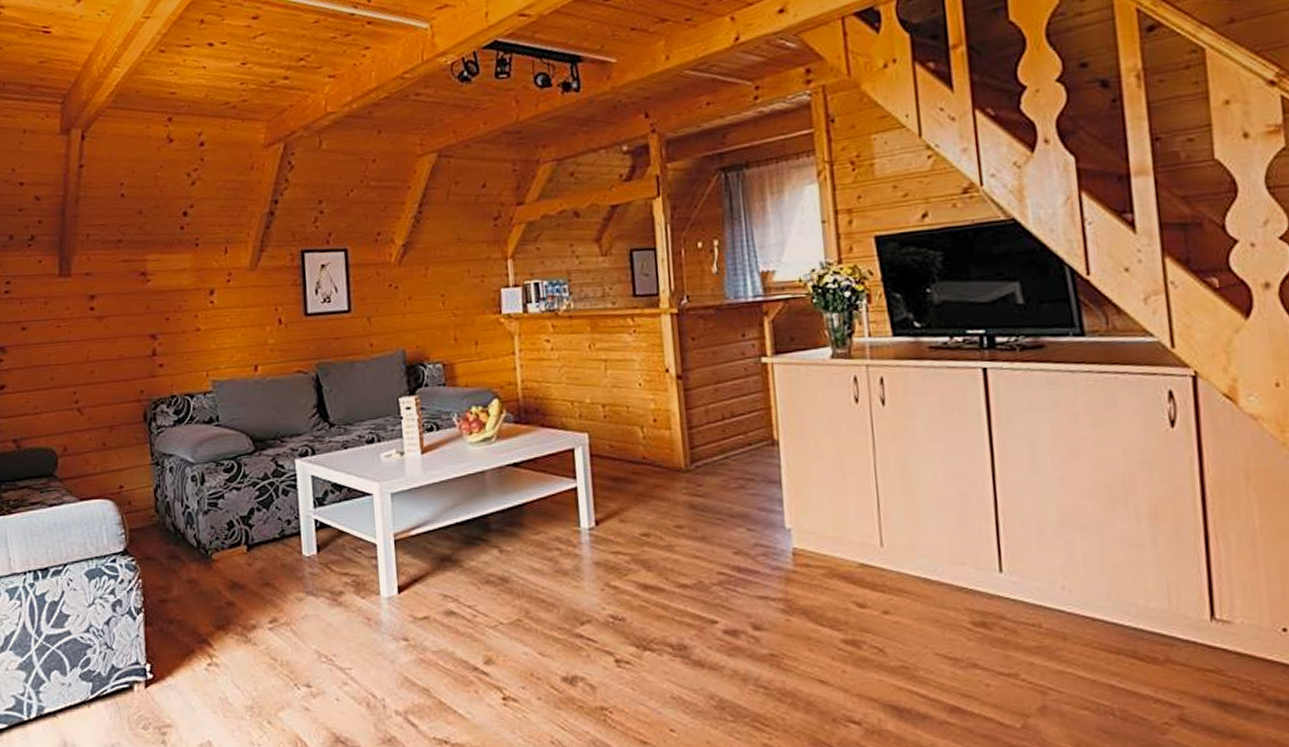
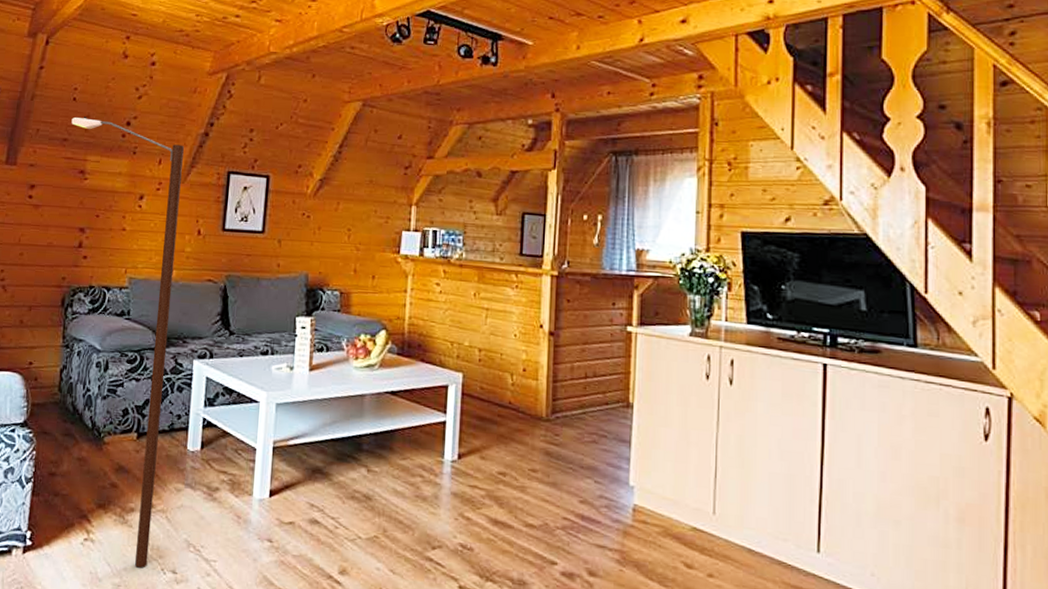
street lamp: none [123,213,279,686] -> present [71,117,184,568]

